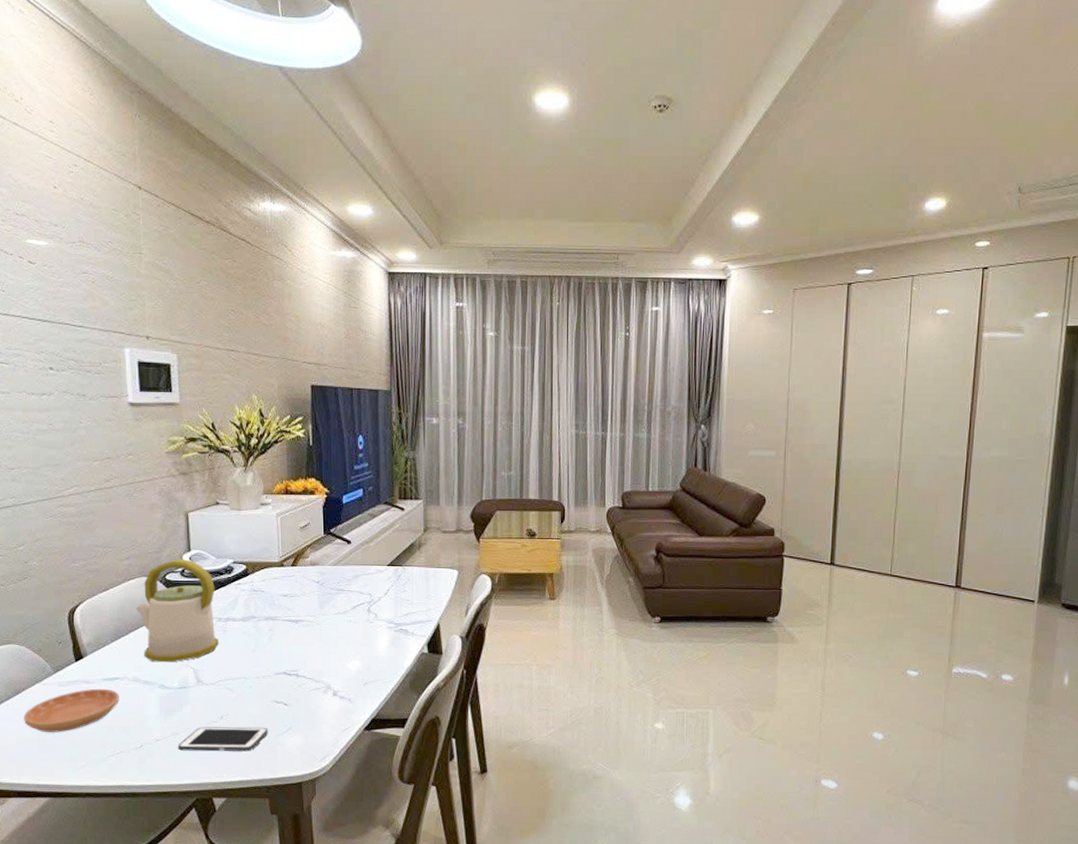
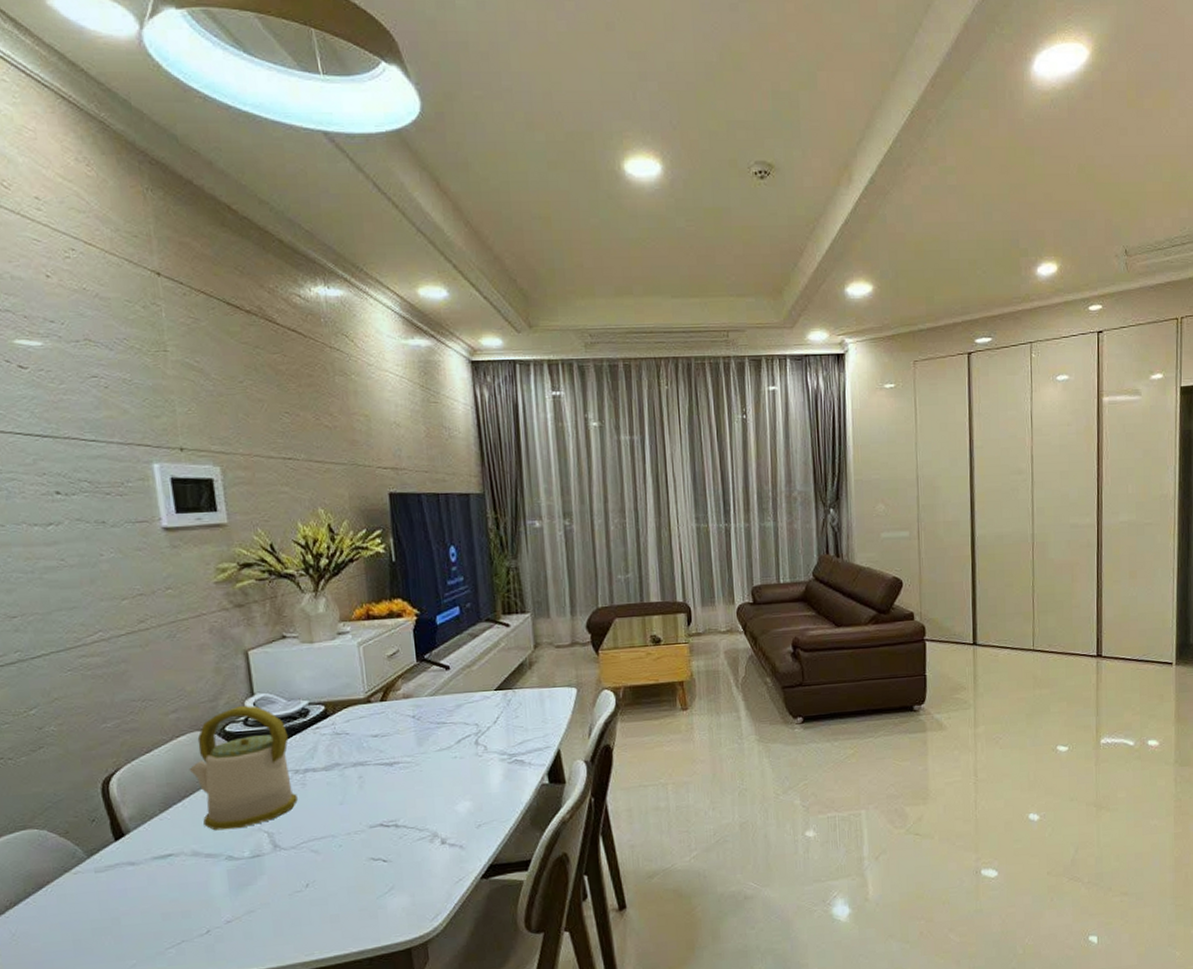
saucer: present [23,688,119,732] -> none [50,868,176,931]
cell phone: present [178,726,268,752] -> none [255,890,366,931]

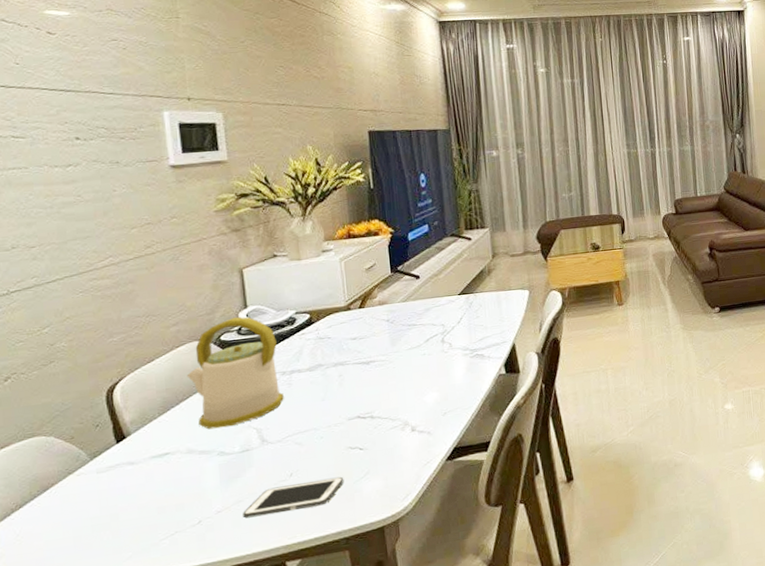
cell phone: none [255,890,366,931] -> present [243,476,344,519]

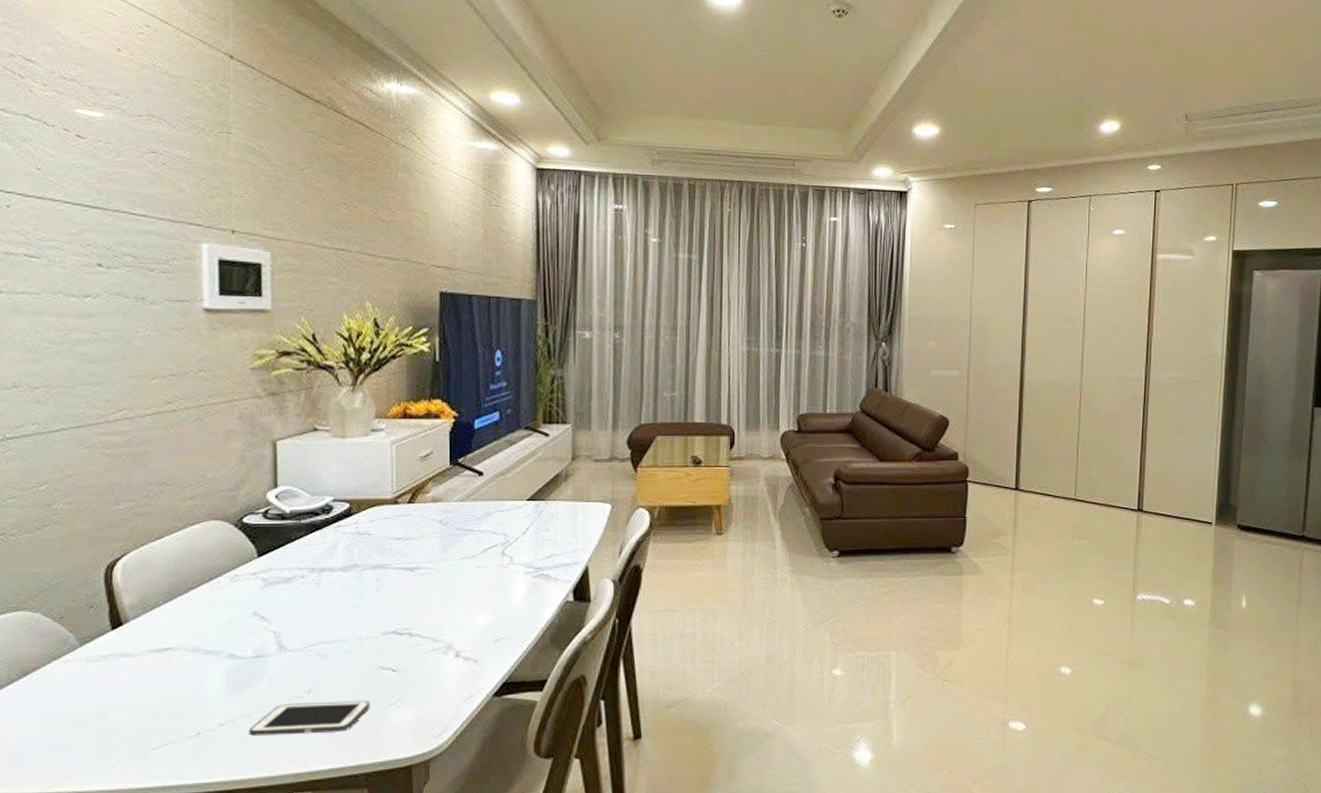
kettle: present [186,317,284,430] -> none [199,498,310,626]

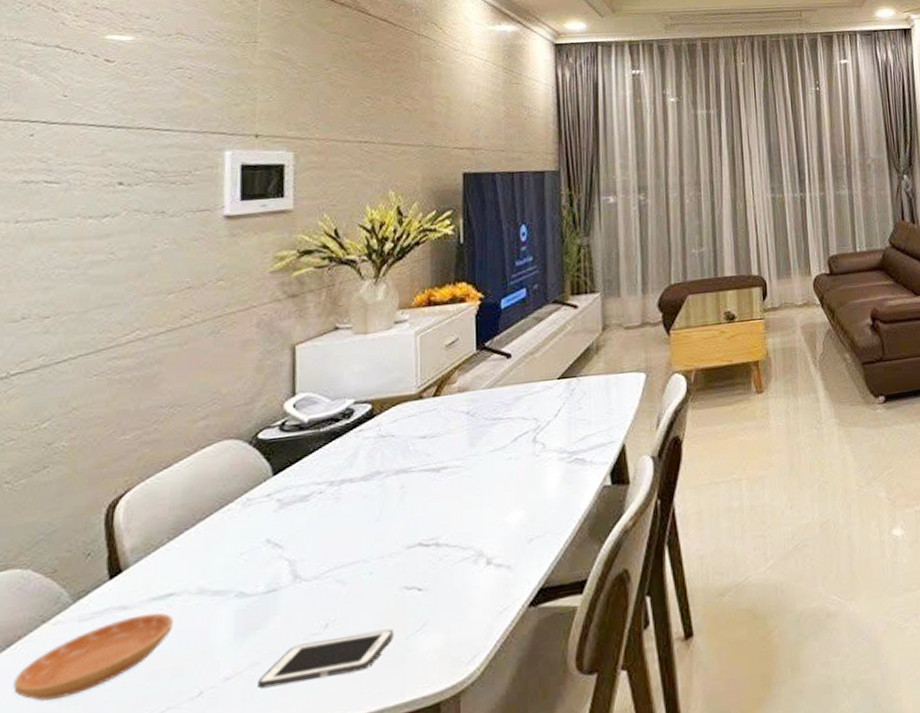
saucer: none [32,662,171,723] -> present [13,612,173,701]

